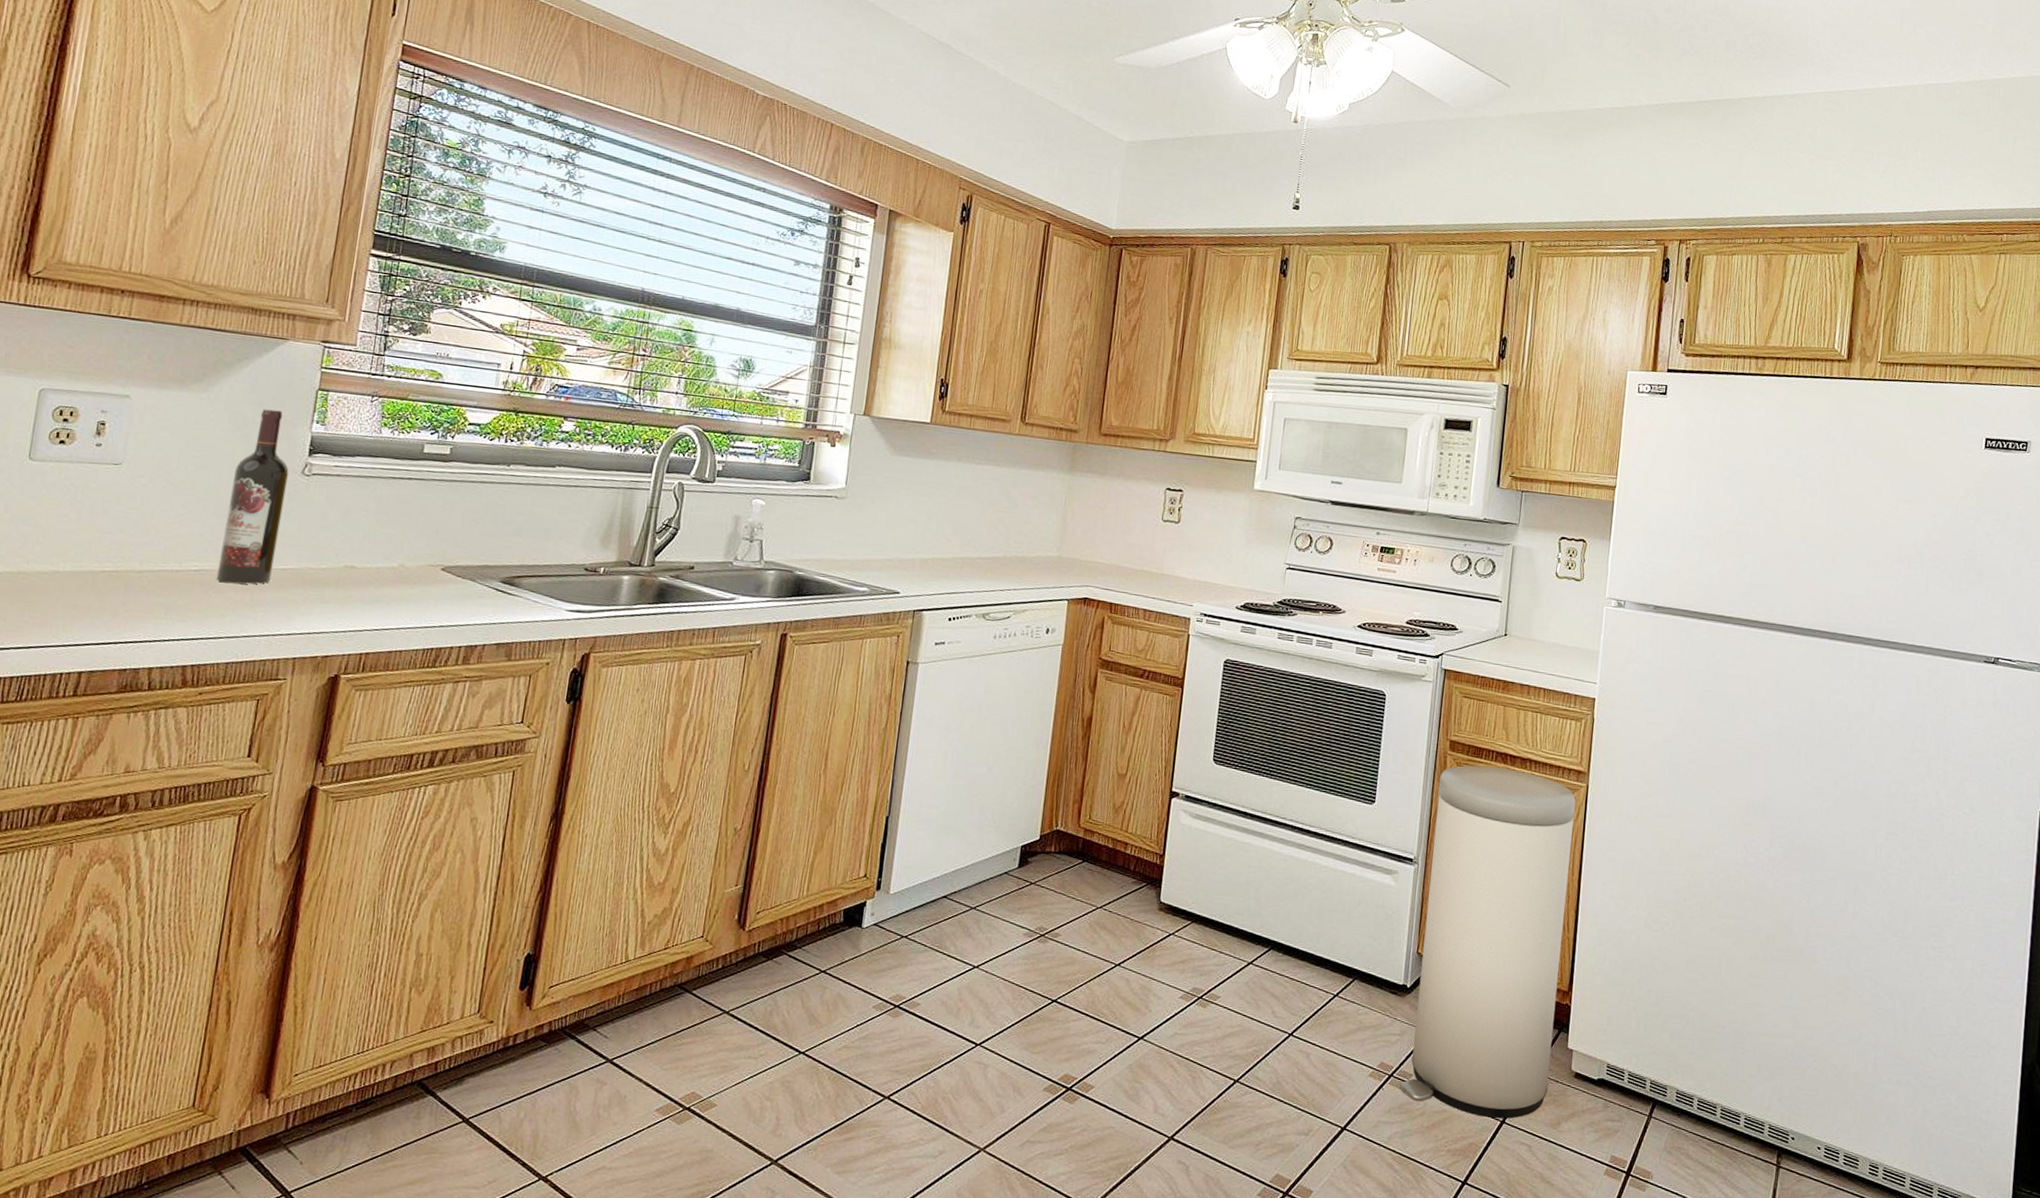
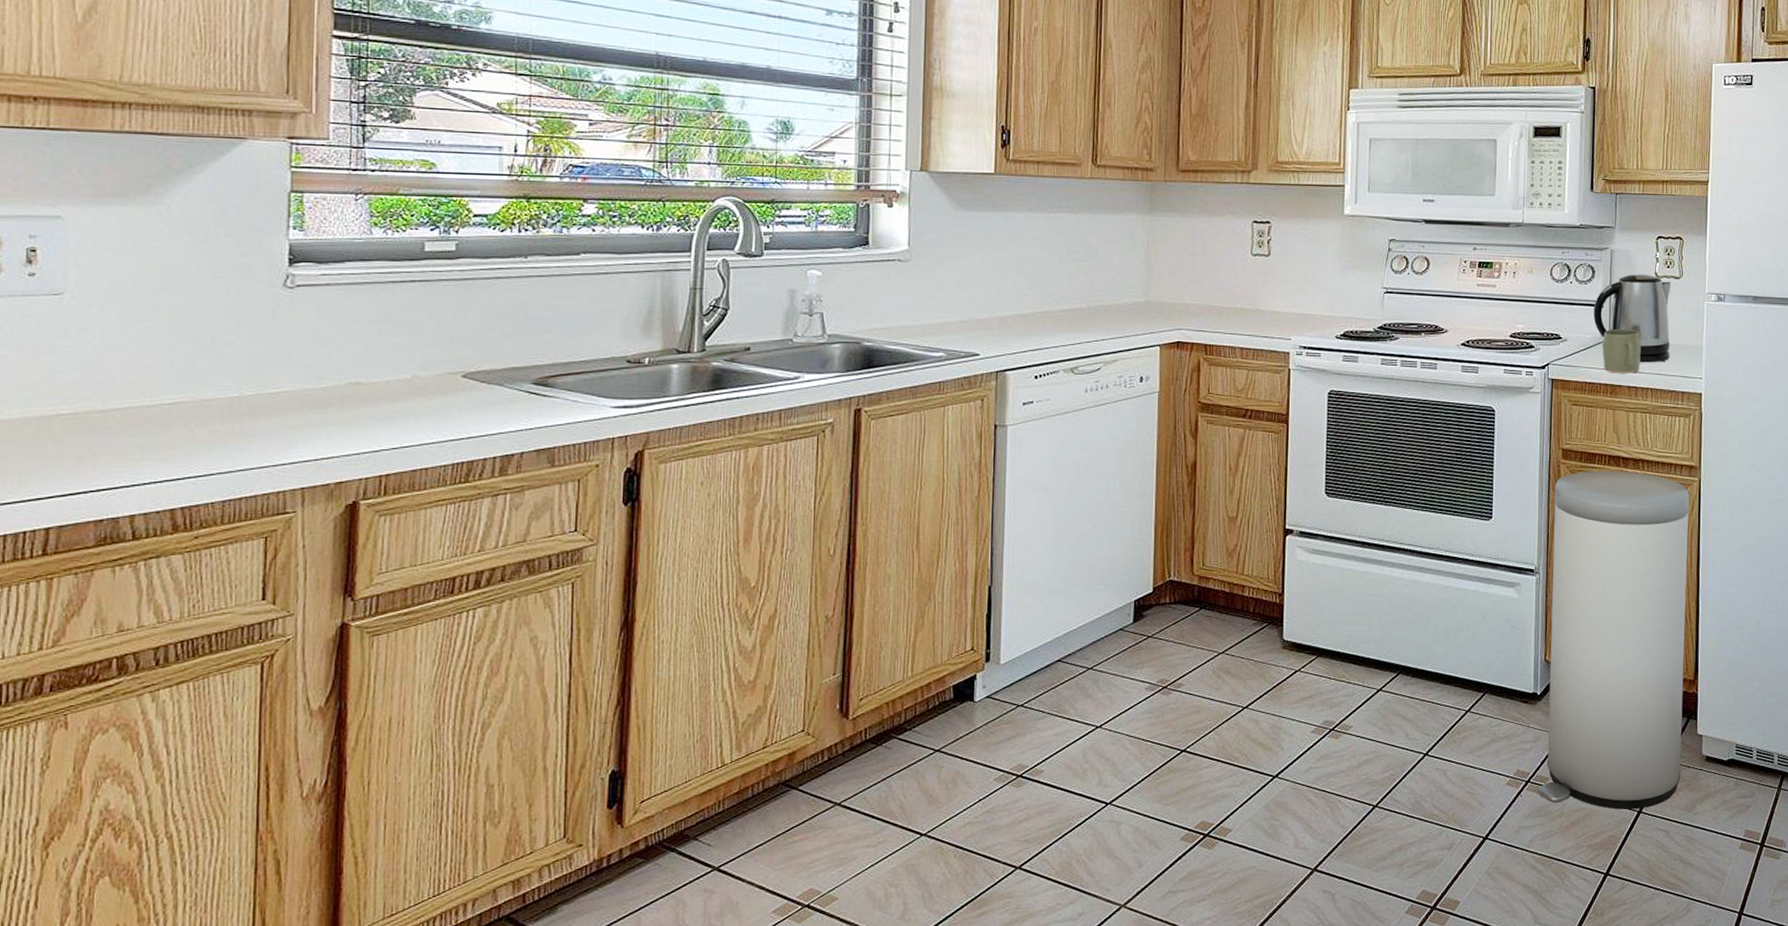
wine bottle: present [216,409,290,585] -> none [197,218,269,414]
kettle: none [1490,572,1572,663] -> present [1593,273,1671,363]
mug: none [1497,625,1537,672] -> present [1602,329,1641,373]

